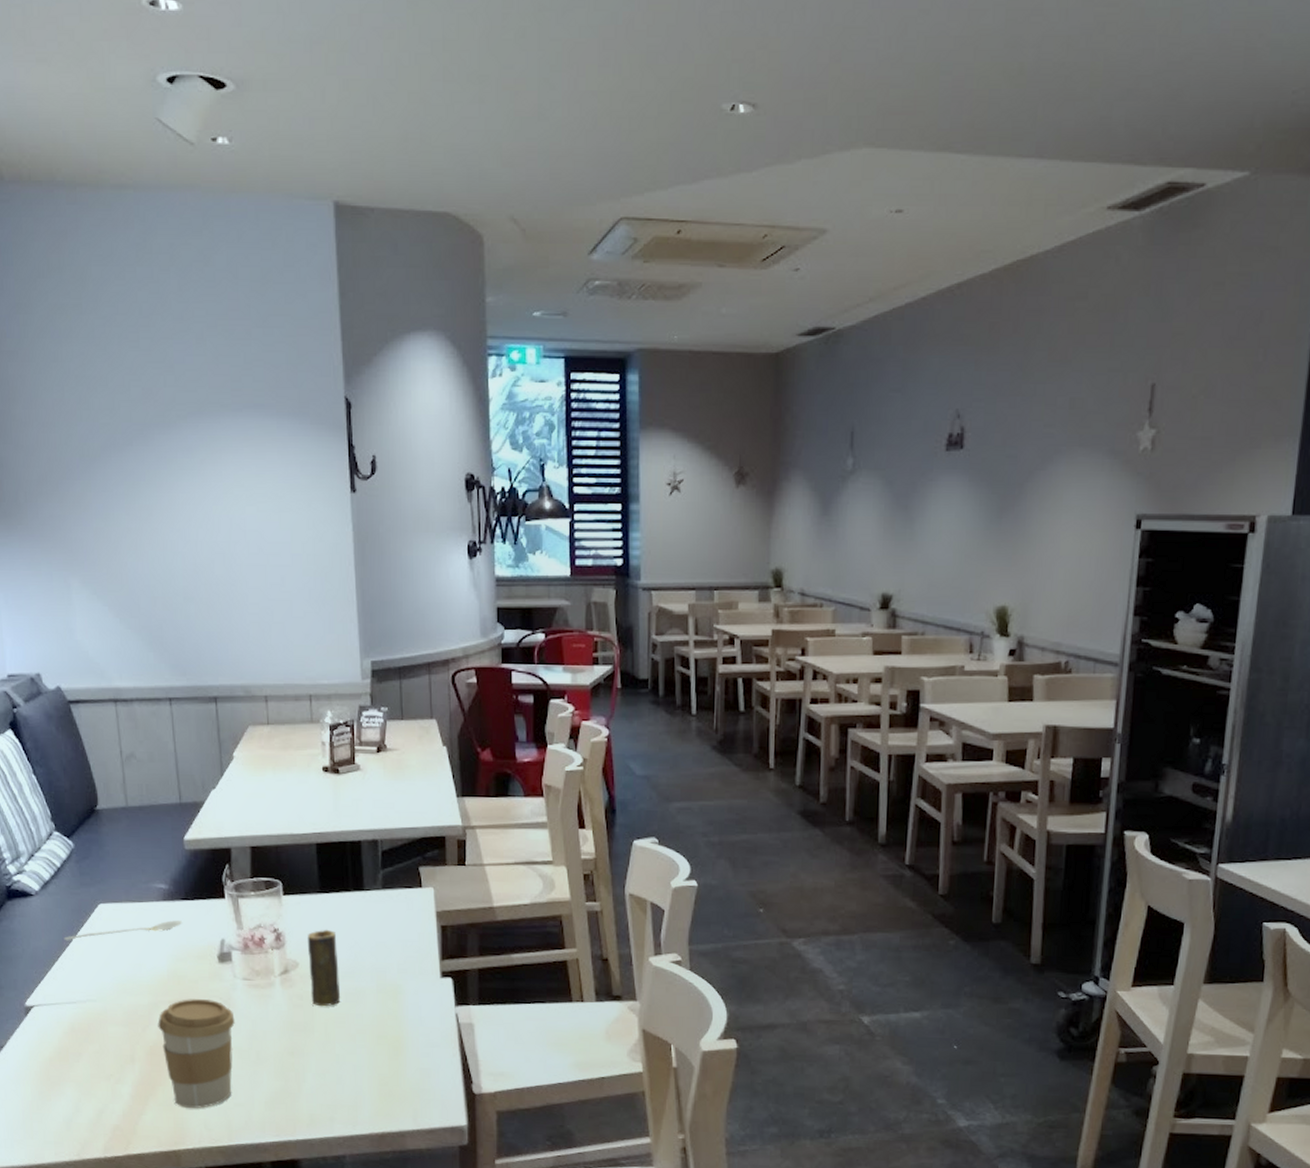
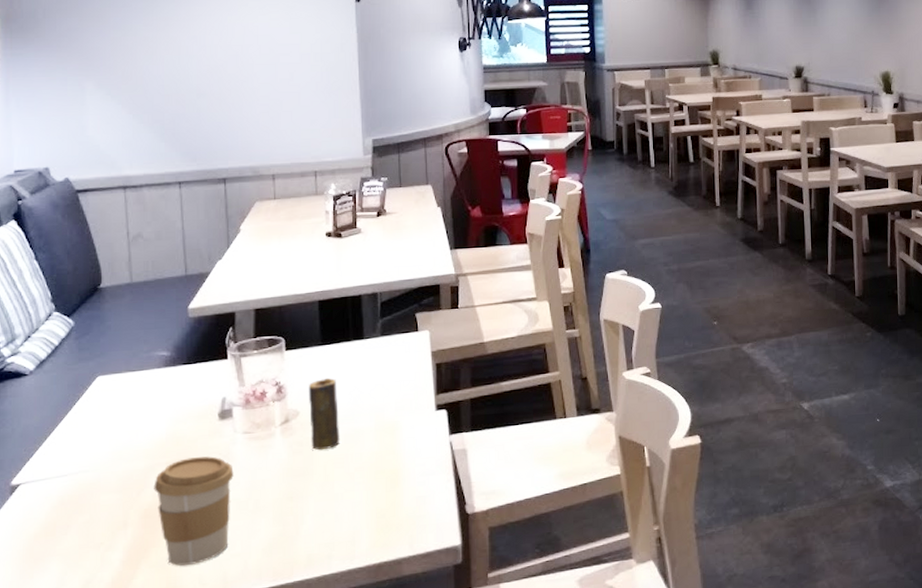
stirrer: present [64,920,183,941] -> none [58,384,184,416]

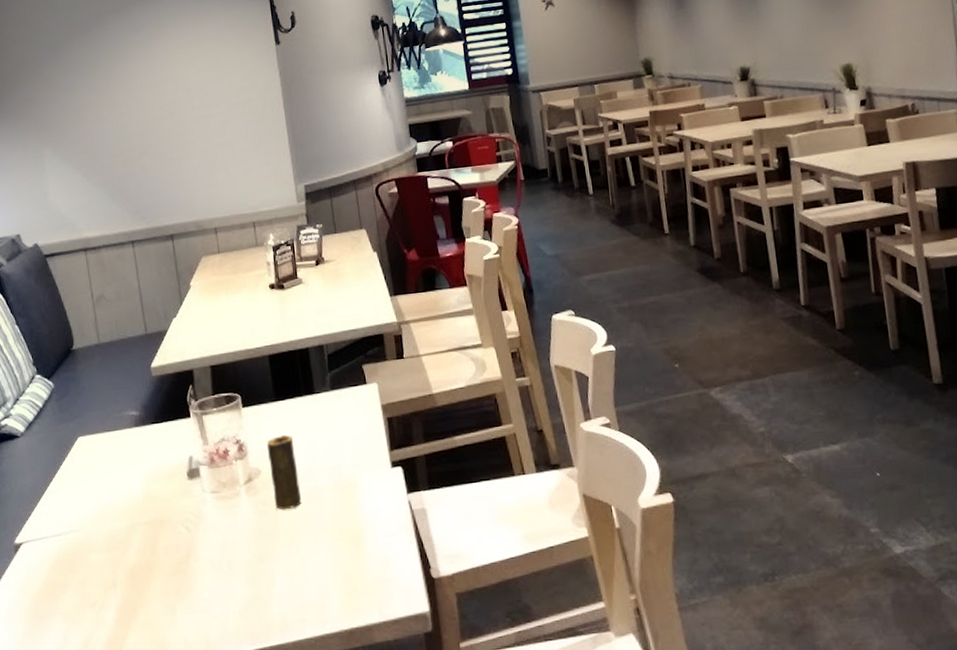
coffee cup: present [154,456,234,566] -> none [136,516,208,627]

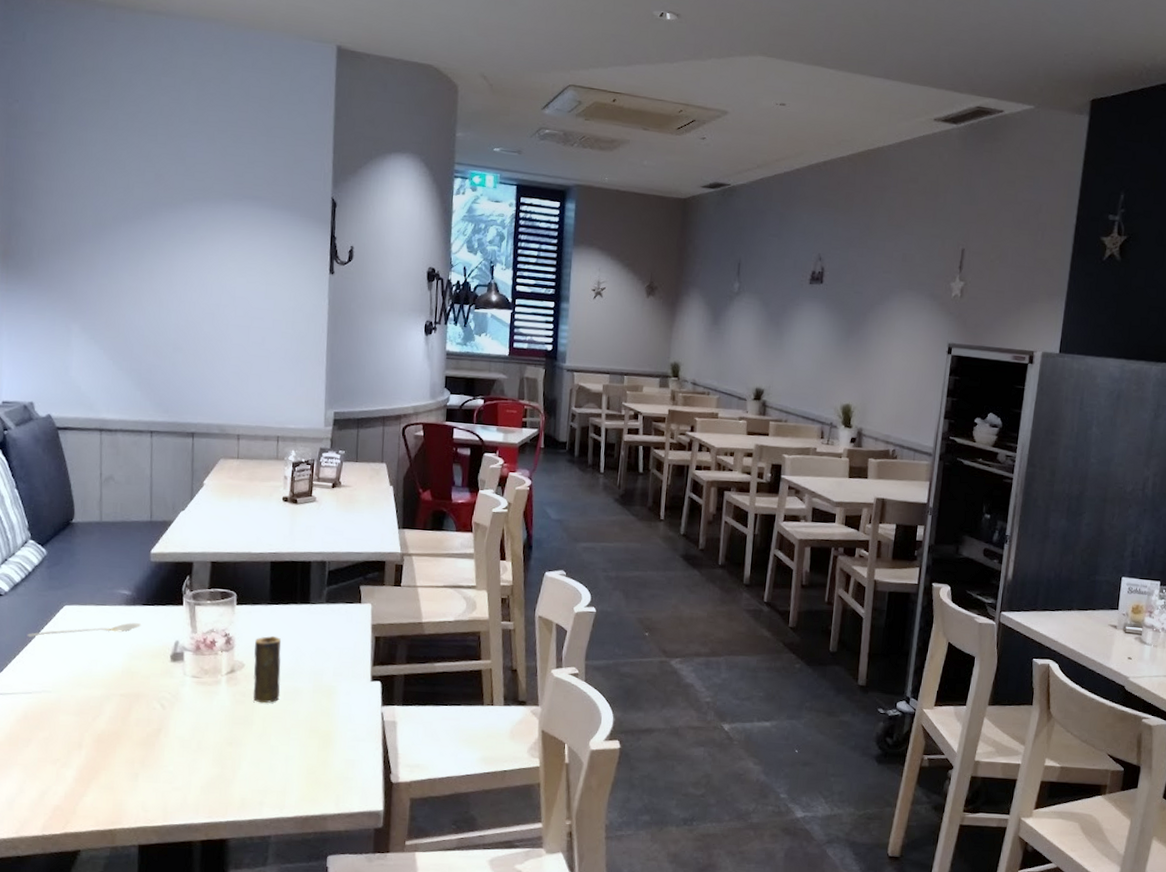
stirrer: none [47,444,154,477] -> present [27,623,142,638]

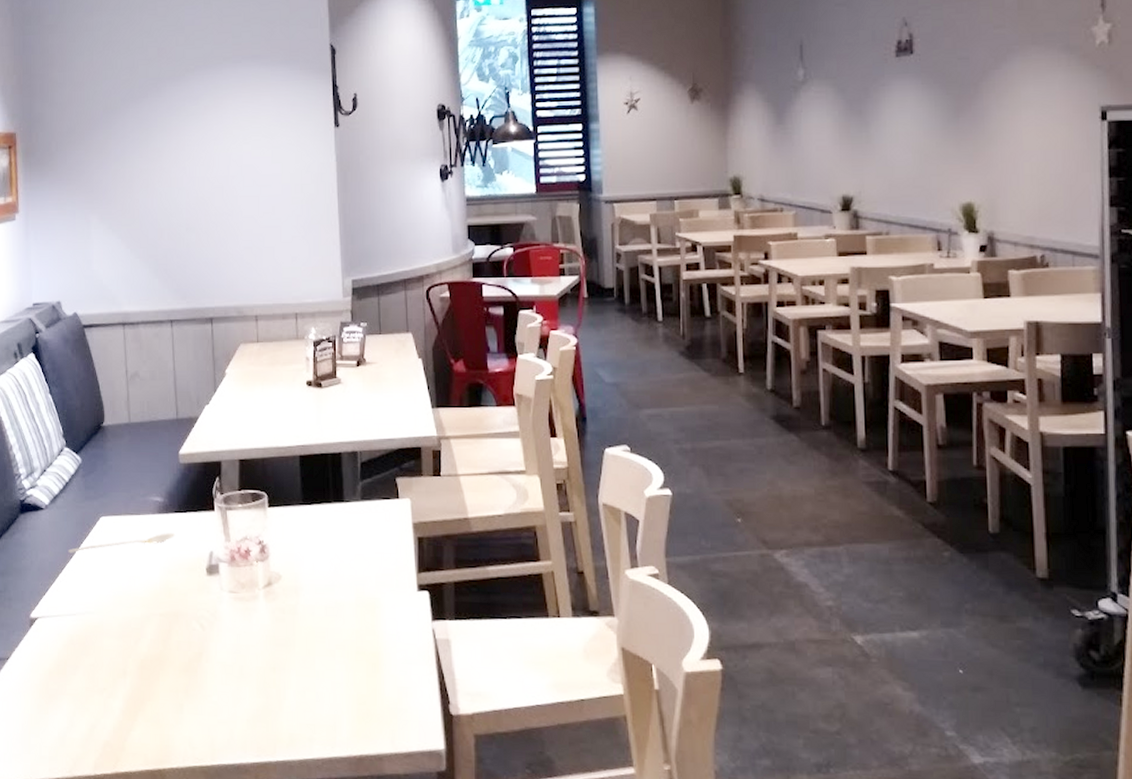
candle: present [253,635,281,703] -> none [291,541,321,621]

